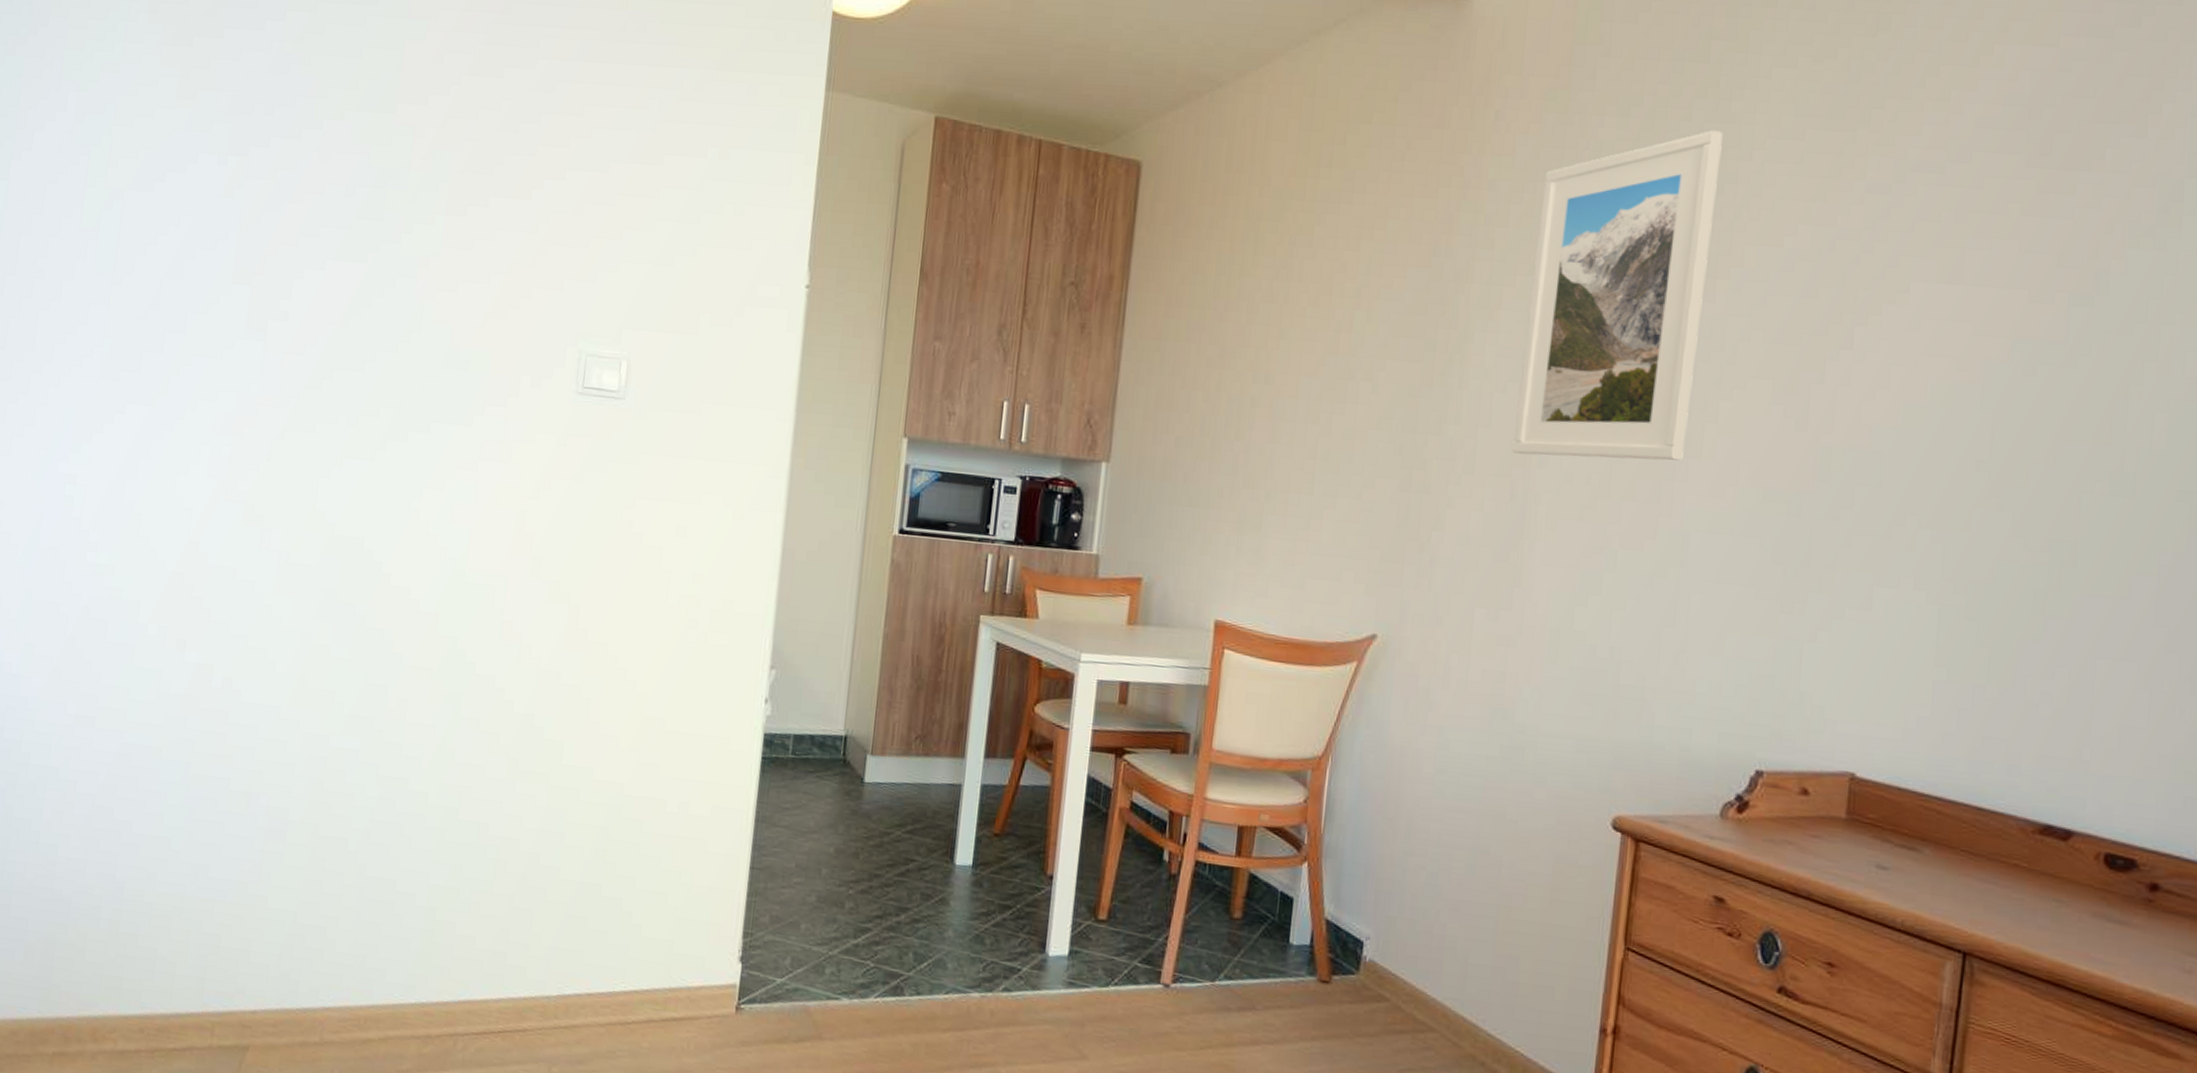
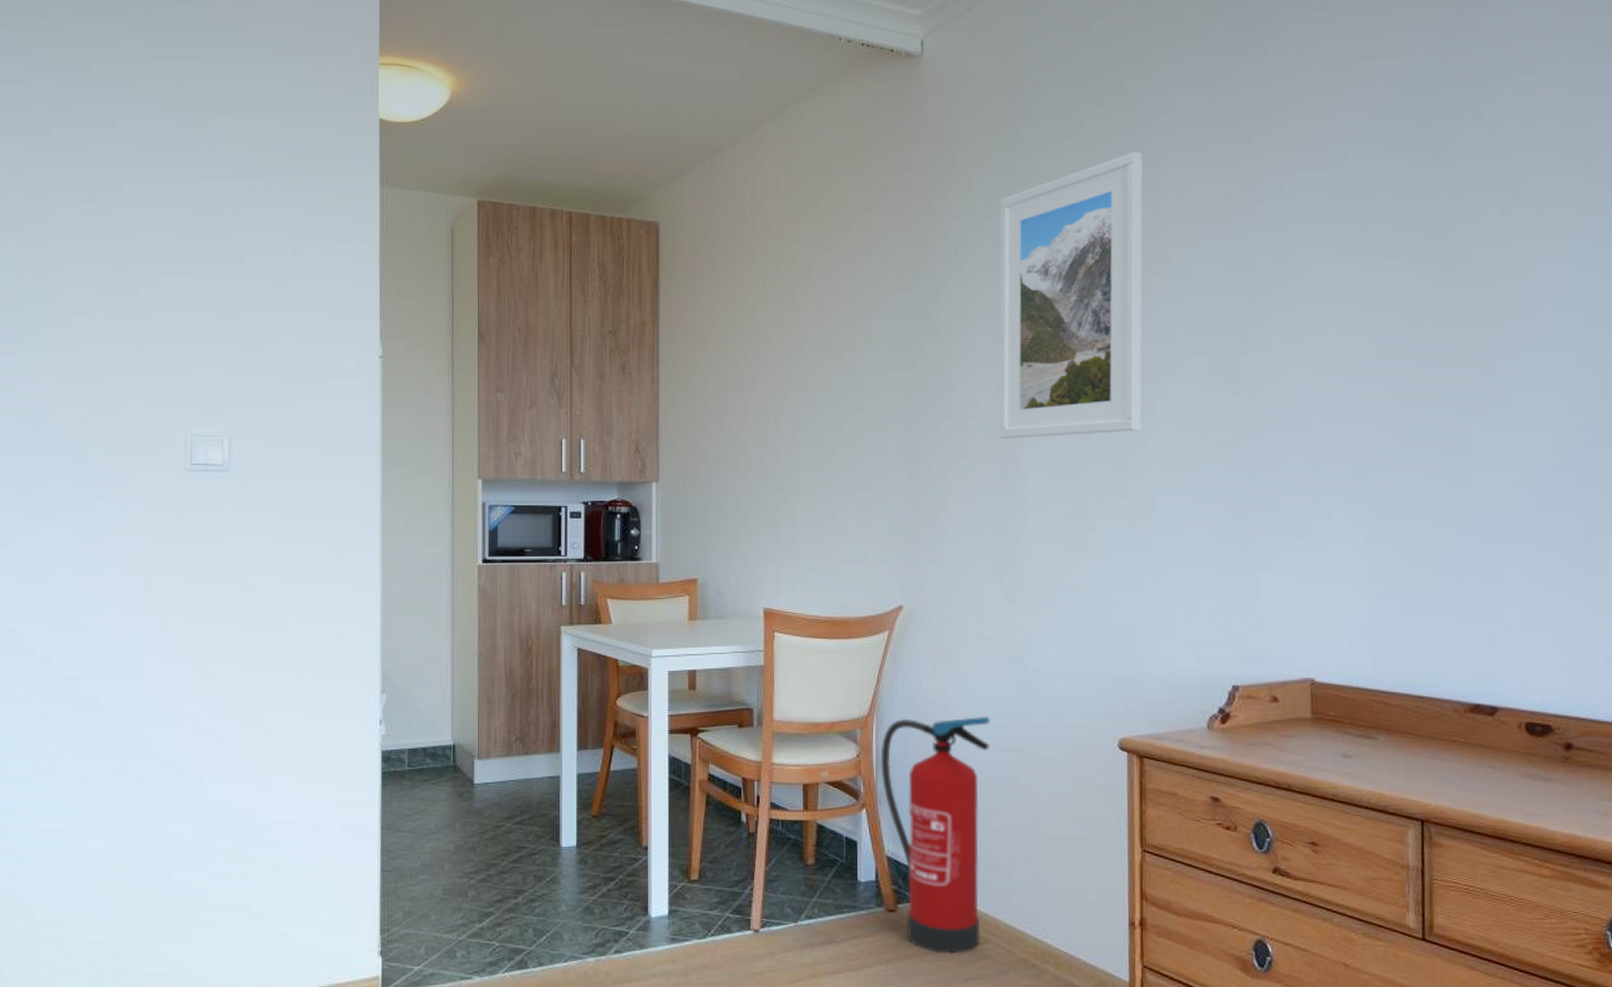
fire extinguisher: none [1330,764,1464,1040] -> present [880,717,990,954]

